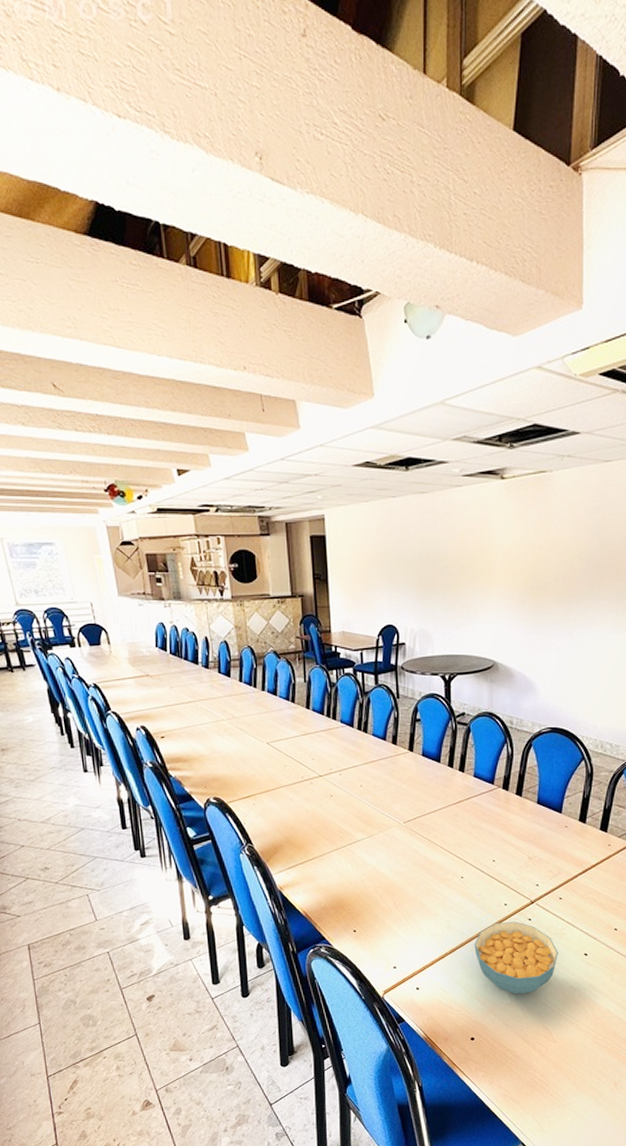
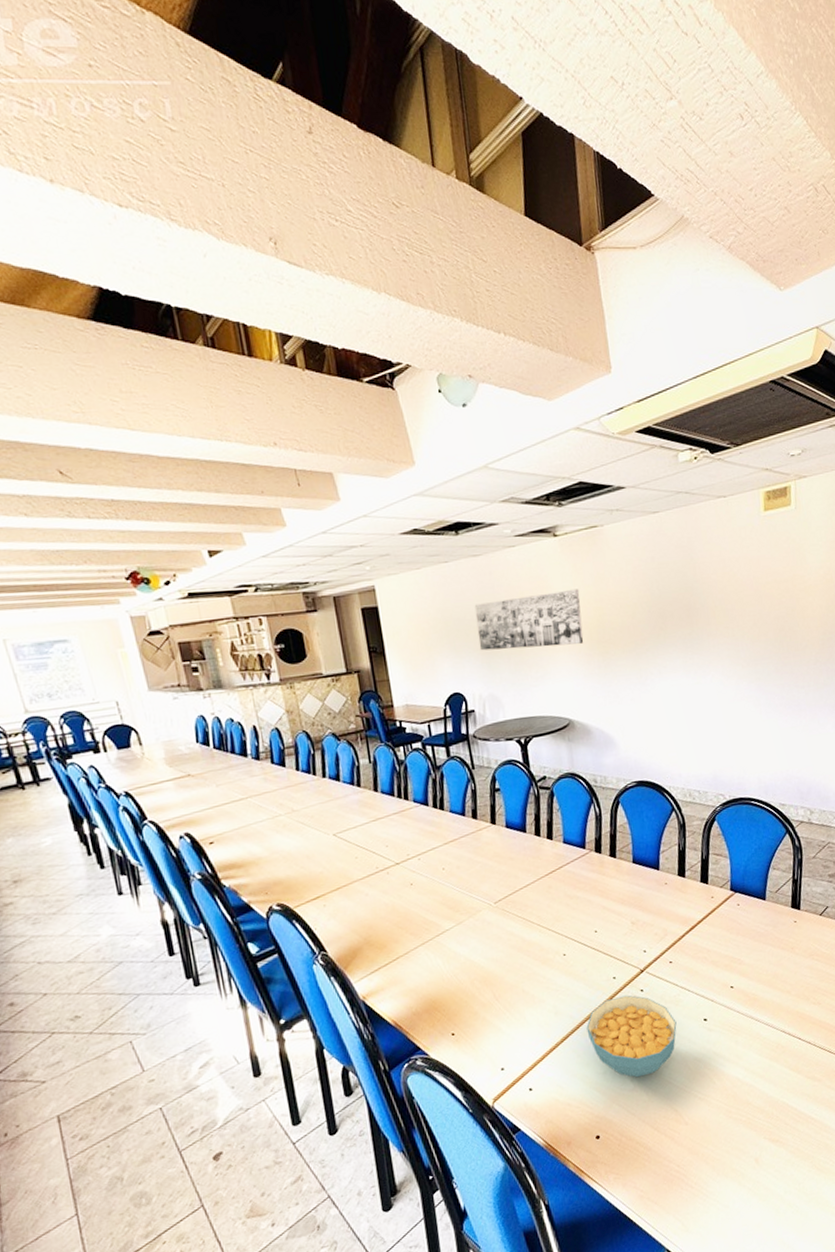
wall art: none [416,533,520,590] -> present [474,589,584,651]

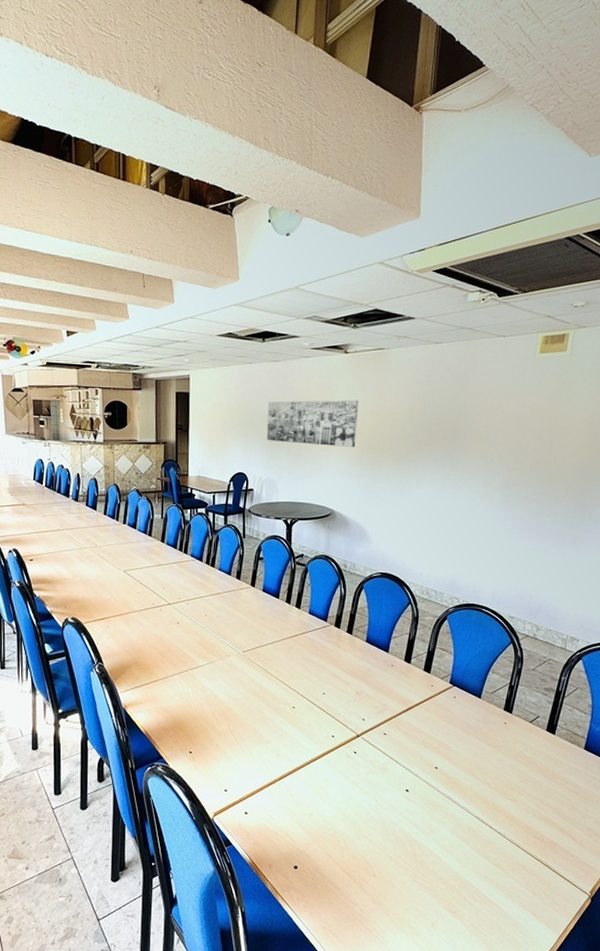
cereal bowl: present [586,995,677,1078] -> none [301,753,381,826]

